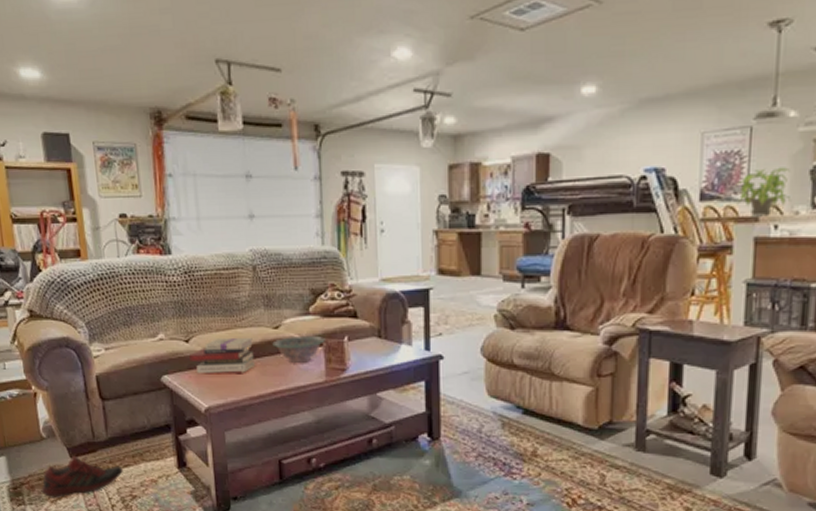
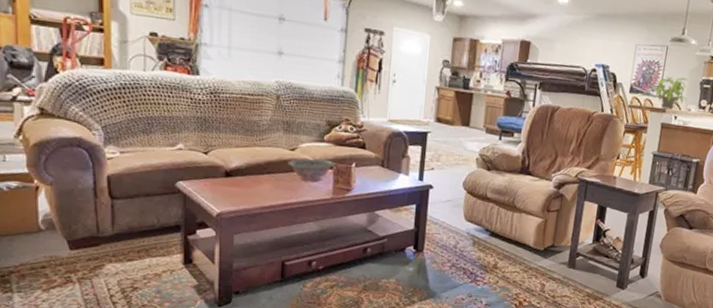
athletic shoe: present [41,455,123,497] -> none [32,247,126,286]
books: present [189,337,256,375] -> none [207,154,270,187]

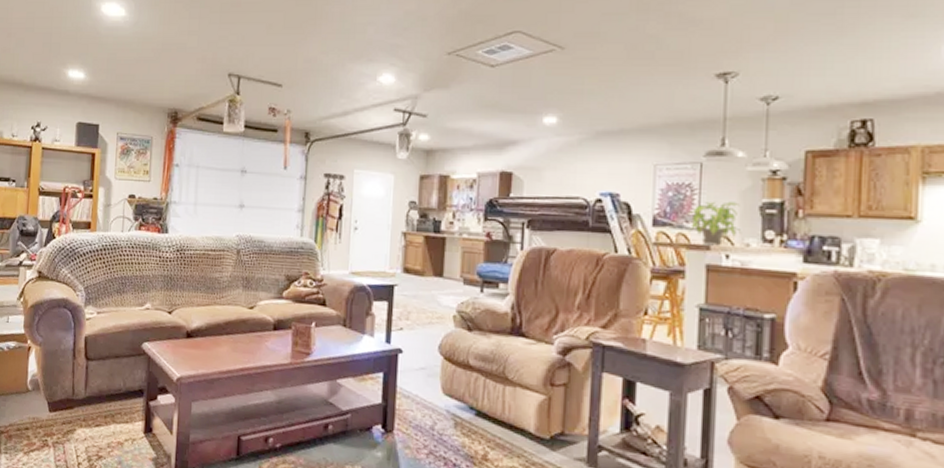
decorative bowl: present [287,158,335,182] -> none [246,317,294,344]

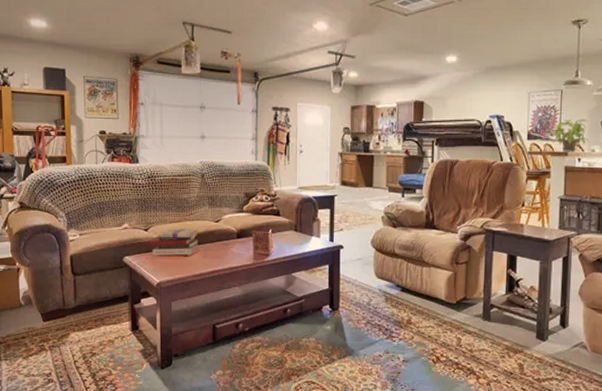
books: none [170,313,229,349] -> present [147,228,199,257]

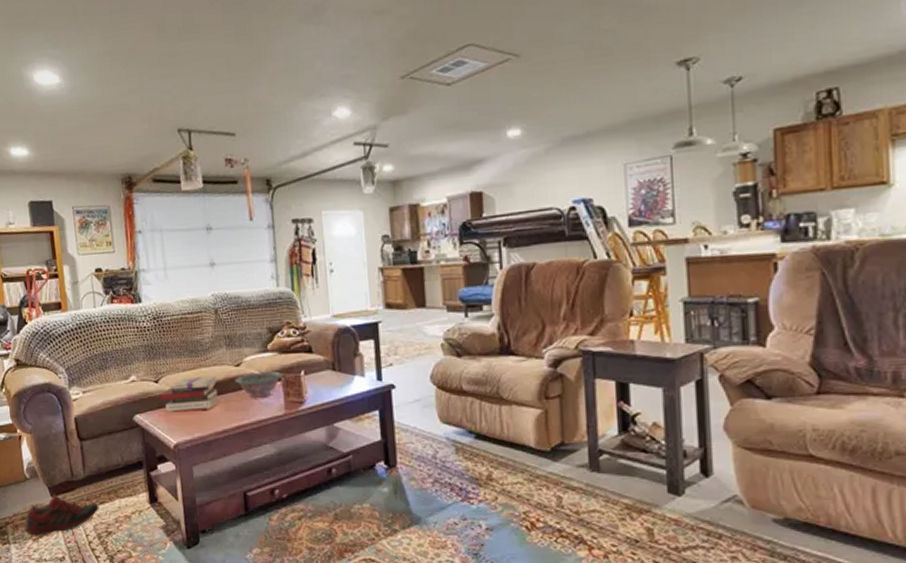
athletic shoe: none [16,319,86,354] -> present [24,494,99,536]
decorative bowl: none [213,228,254,249] -> present [234,371,283,398]
plant: present [552,119,590,152] -> none [662,190,718,239]

